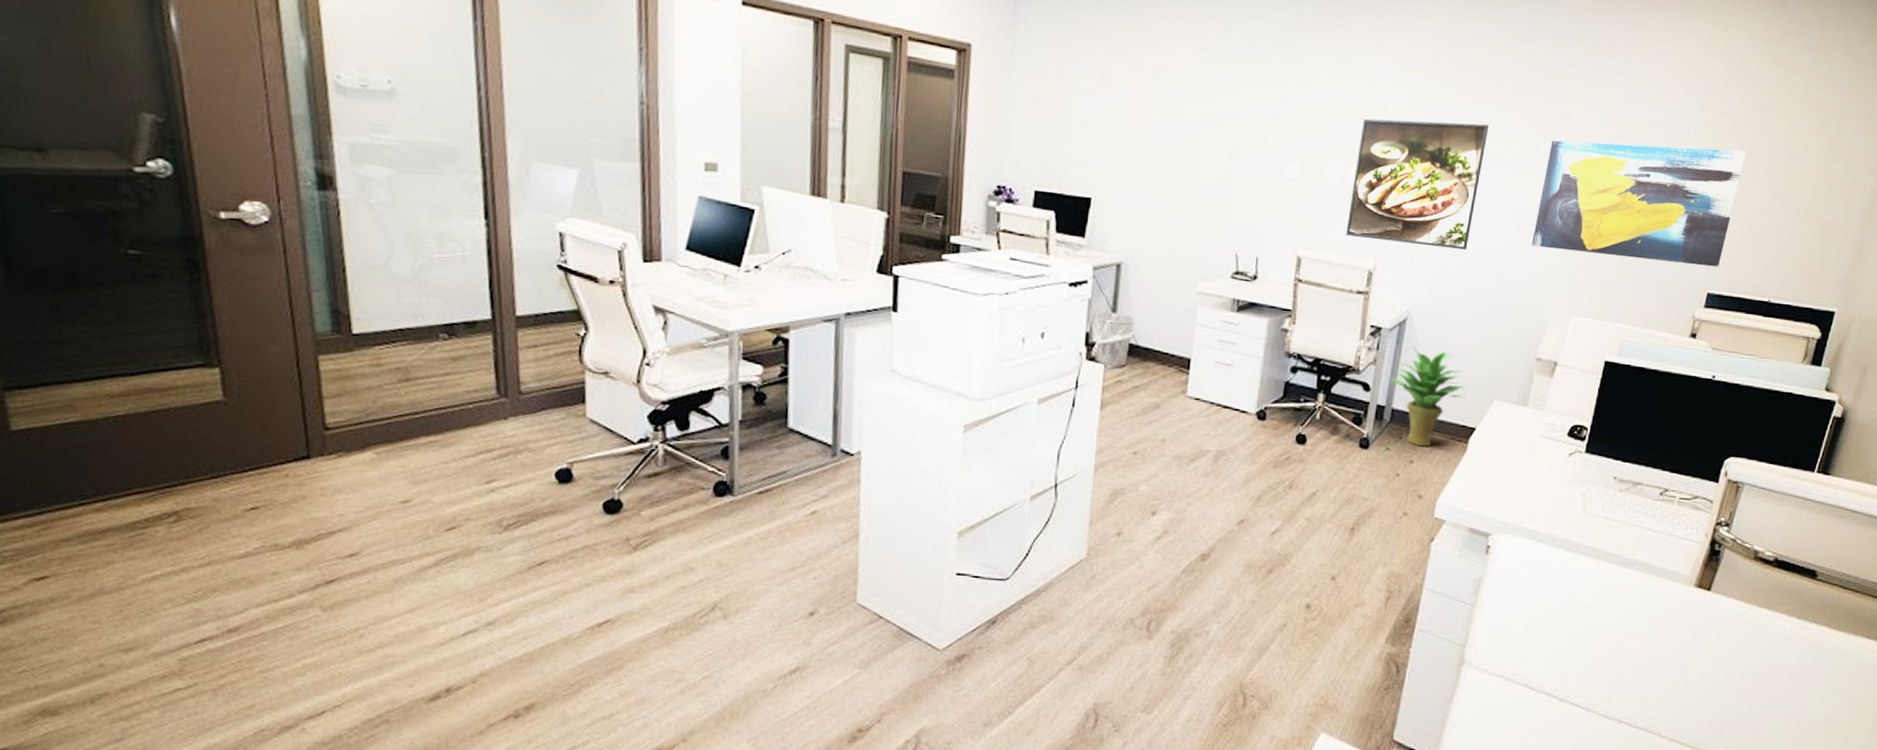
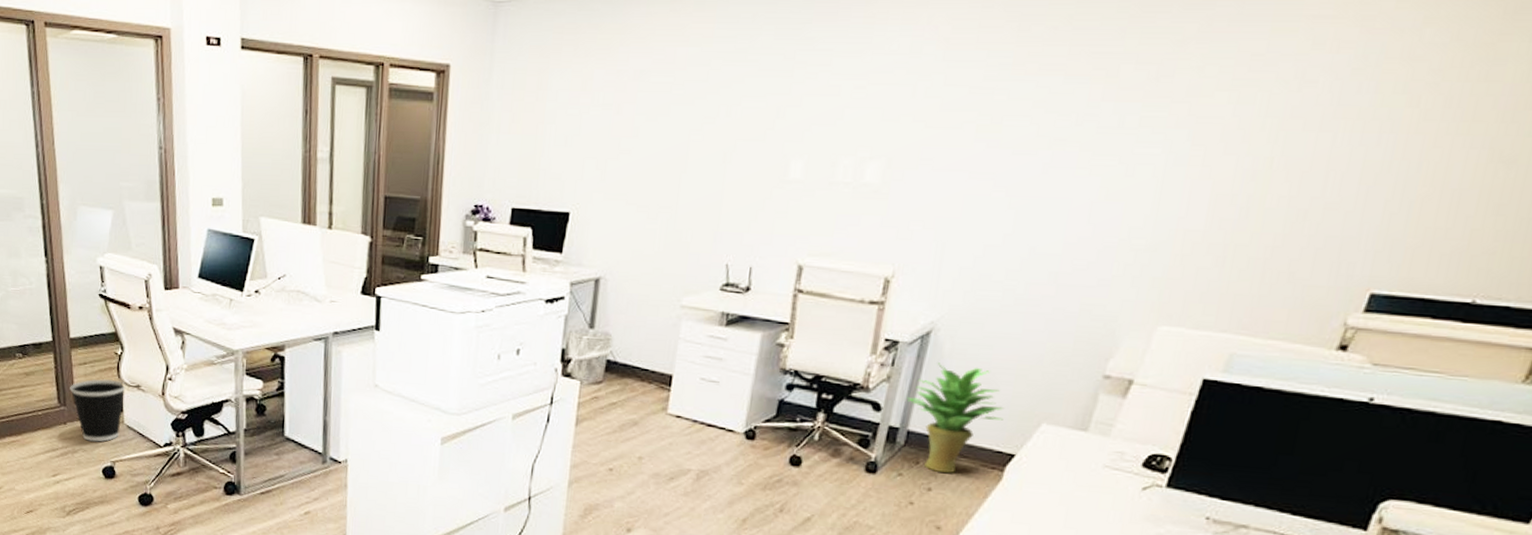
wastebasket: none [513,365,590,440] -> present [70,379,126,442]
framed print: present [1345,118,1489,250] -> none [858,100,1055,250]
wall art: present [1532,140,1747,267] -> none [1106,105,1455,260]

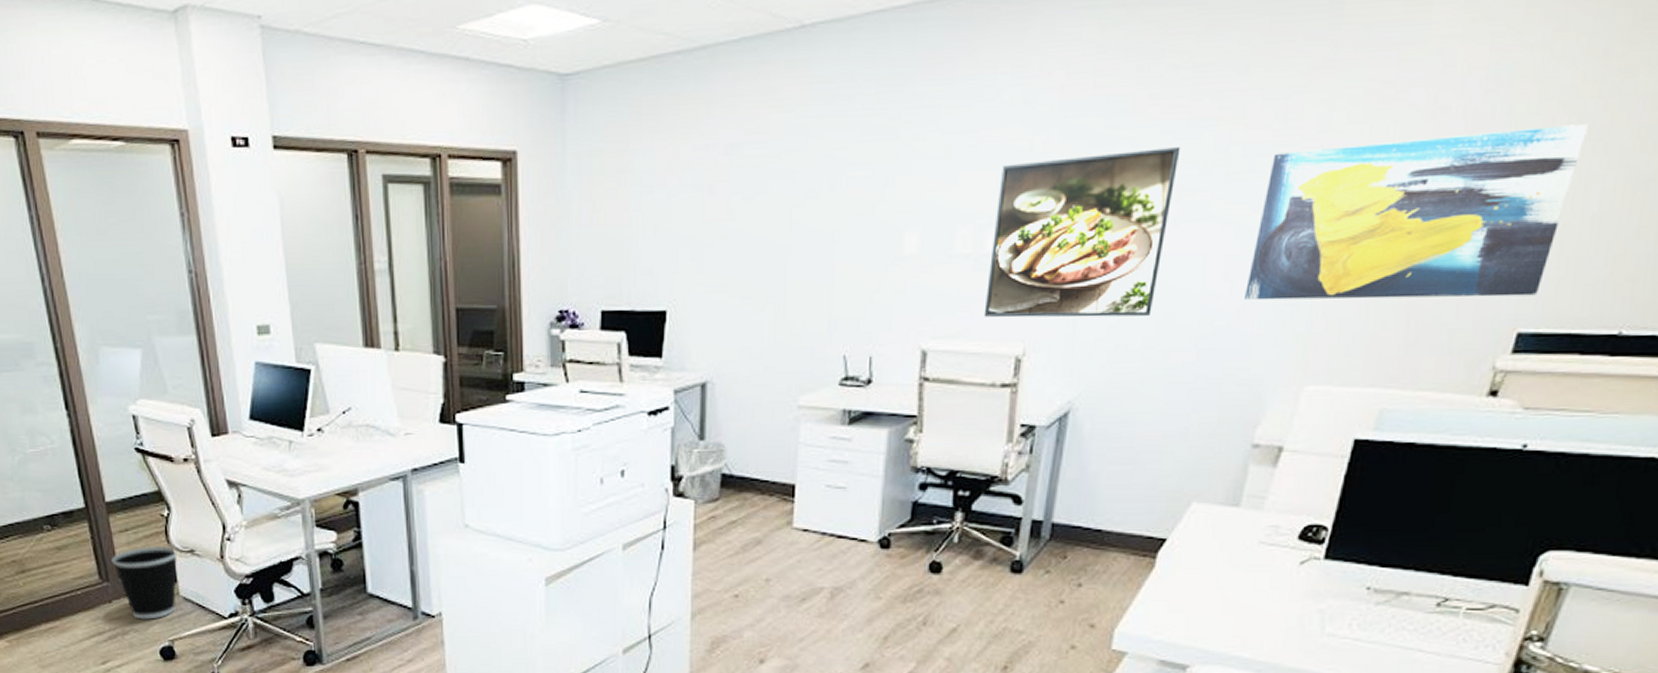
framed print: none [858,100,1055,250] -> present [983,147,1181,318]
potted plant: present [906,363,1003,474] -> none [1048,446,1151,566]
wall art: none [1106,105,1455,260] -> present [1245,124,1590,301]

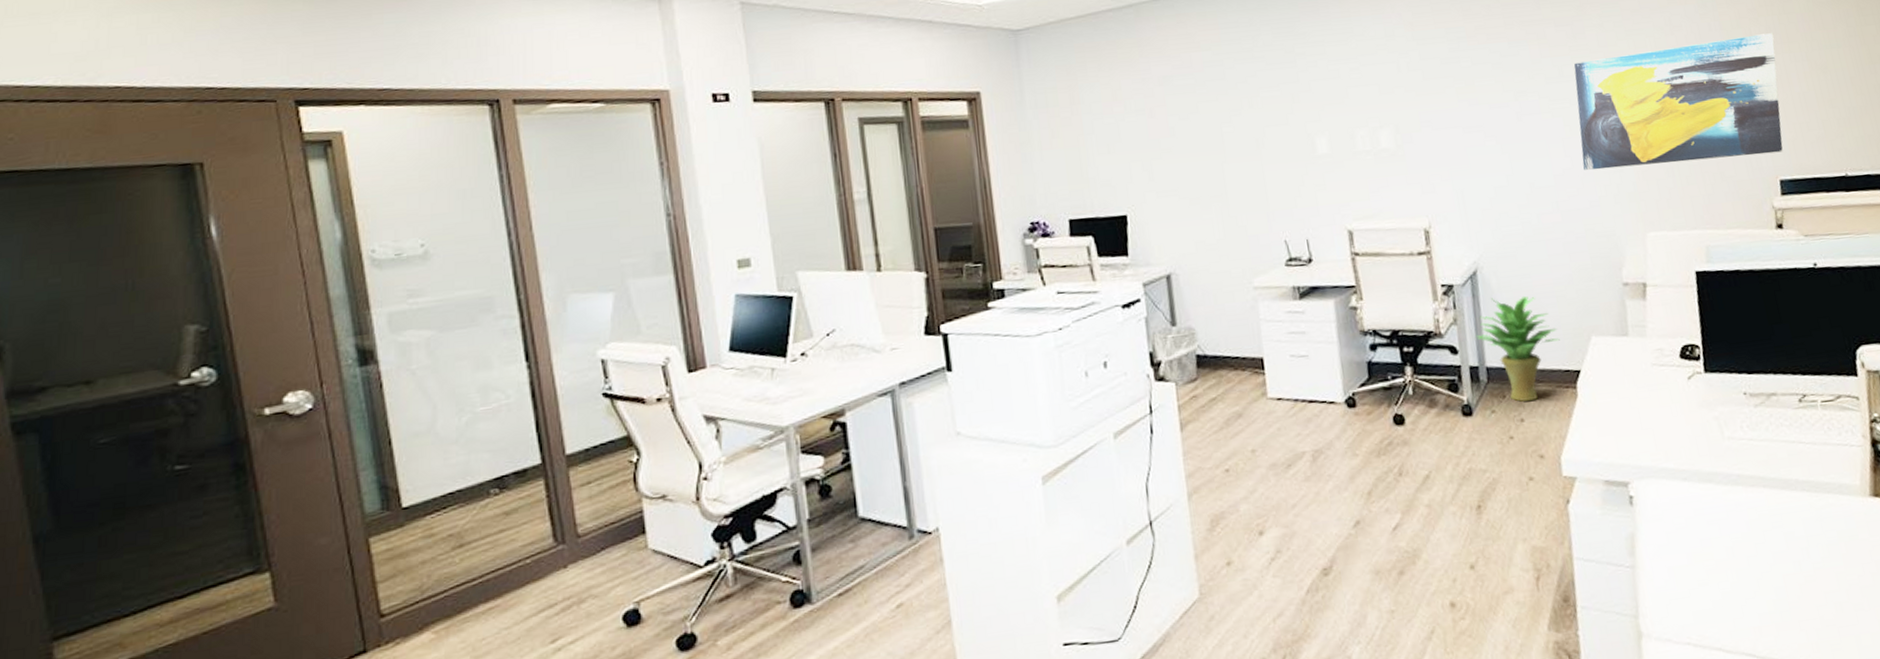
wastebasket: present [111,547,178,620] -> none [569,495,647,583]
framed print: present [983,147,1181,318] -> none [1380,62,1519,199]
potted plant: none [1048,446,1151,566] -> present [1476,296,1560,402]

